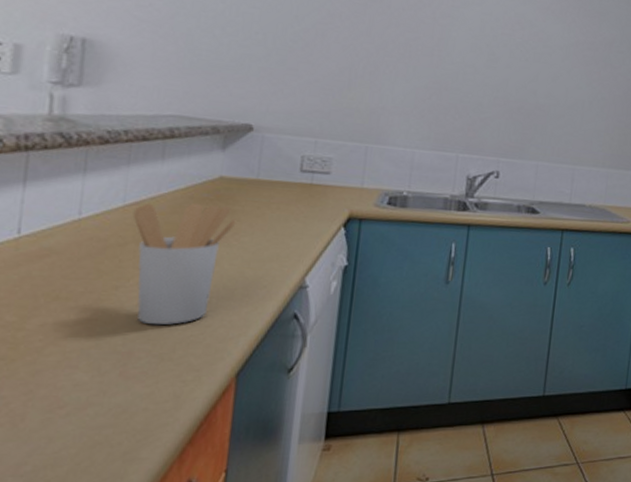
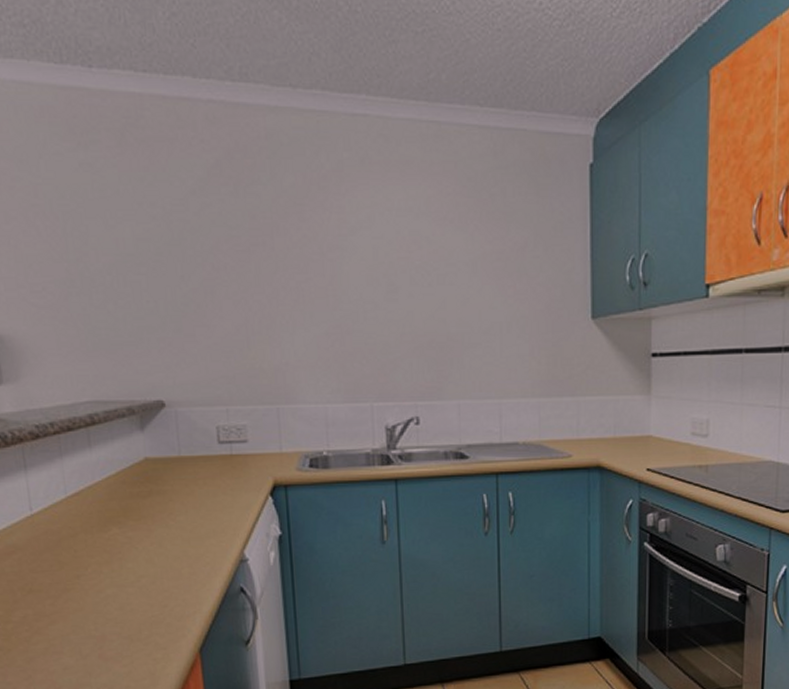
utensil holder: present [132,203,237,325] -> none [75,486,169,609]

